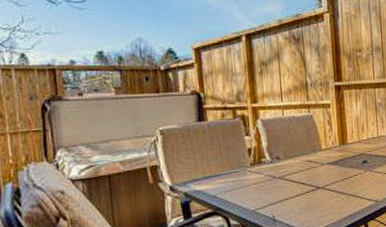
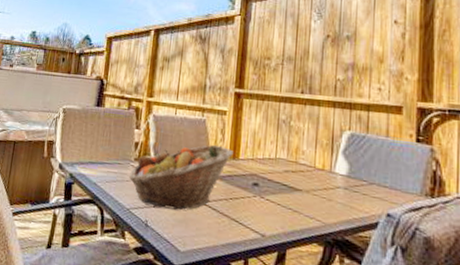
fruit basket: none [248,135,342,202] -> present [129,144,233,211]

